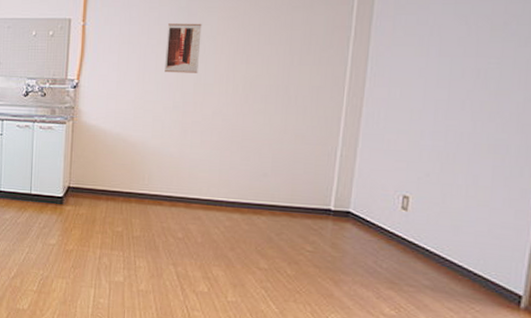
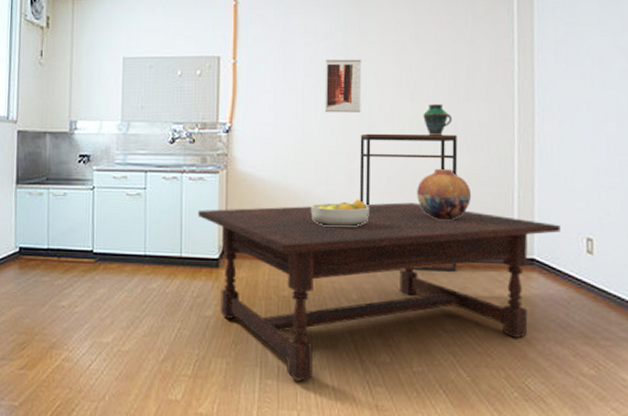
dining table: none [46,155,379,302] -> present [197,202,561,381]
fruit bowl: none [146,151,199,175] -> present [311,199,369,227]
shelving unit: none [191,92,288,219] -> present [359,133,458,272]
vase: none [244,127,296,173] -> present [417,169,472,219]
ceramic vessel: none [256,67,285,97] -> present [423,104,452,136]

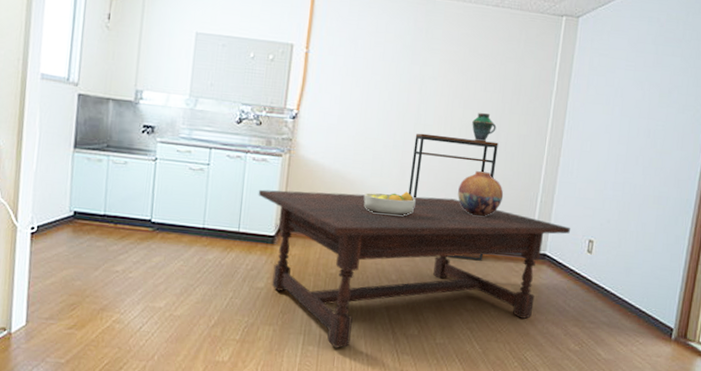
wall art: present [325,59,362,113] -> none [387,60,425,114]

